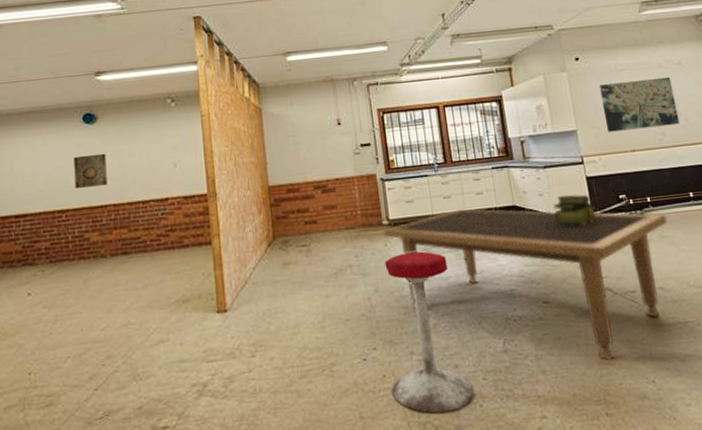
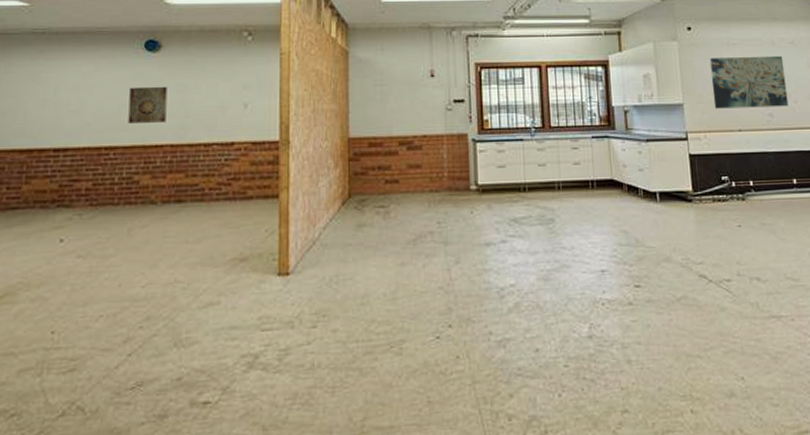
dining table: present [382,208,668,361] -> none [469,178,769,354]
stool: present [384,251,474,413] -> none [465,222,553,401]
stack of books: present [552,194,598,226] -> none [651,172,698,206]

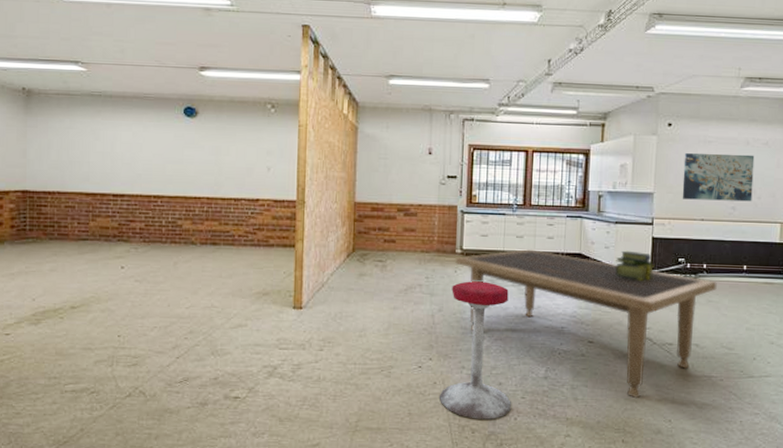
wall art: present [128,86,167,123] -> none [172,146,203,178]
stool: none [465,222,553,401] -> present [440,281,511,420]
dining table: none [469,178,769,354] -> present [454,248,717,399]
stack of books: none [651,172,698,206] -> present [615,250,655,281]

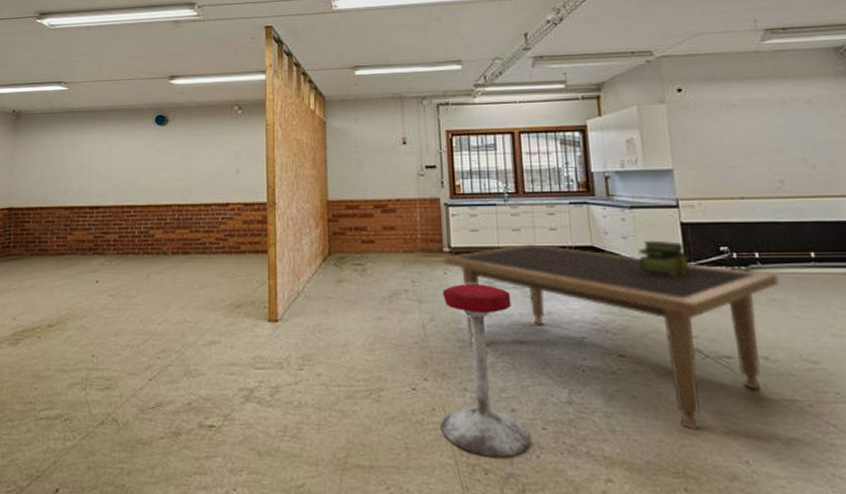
wall art: present [682,153,755,202] -> none [704,116,805,175]

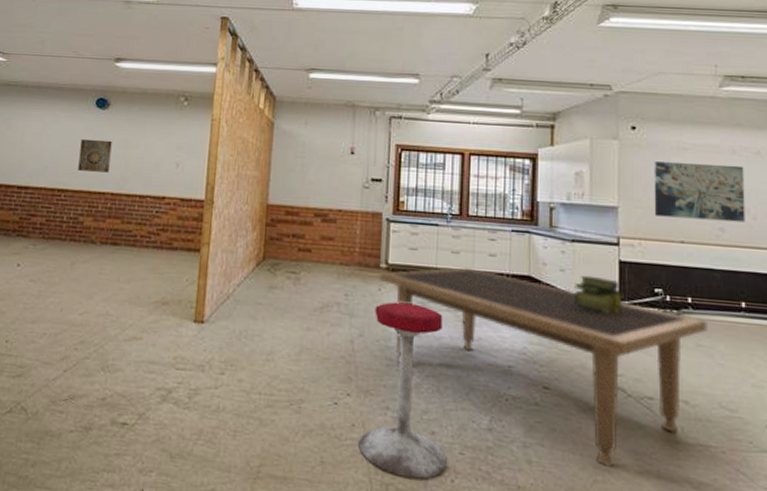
wall art: none [144,154,174,186] -> present [78,138,112,173]
wall art: none [704,116,805,175] -> present [654,161,746,223]

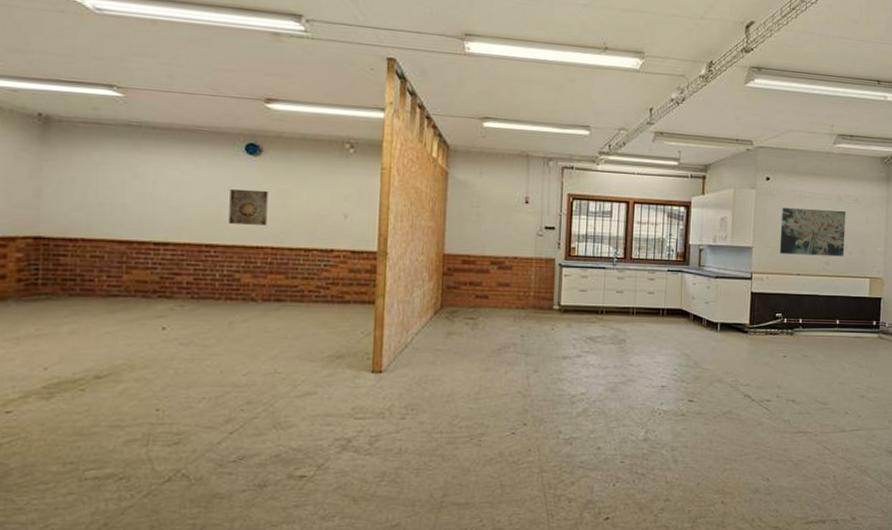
stool: present [358,302,447,479] -> none [534,339,610,488]
dining table: present [378,267,708,468] -> none [551,304,812,458]
stack of books: present [573,275,624,315] -> none [715,305,754,336]

